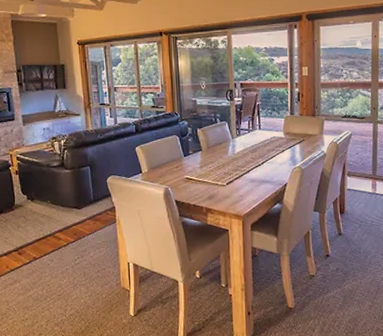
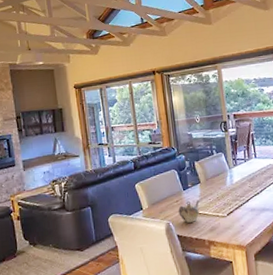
teapot: none [178,167,201,189] -> present [178,200,201,223]

